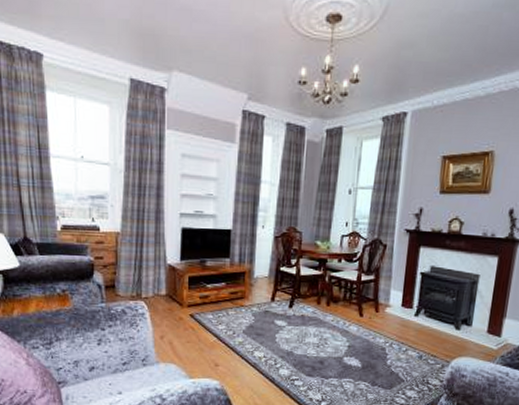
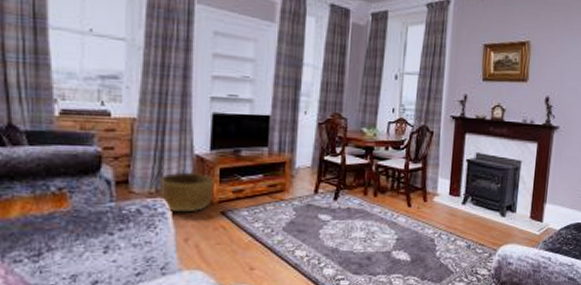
basket: none [139,278,184,314] -> present [159,171,214,213]

